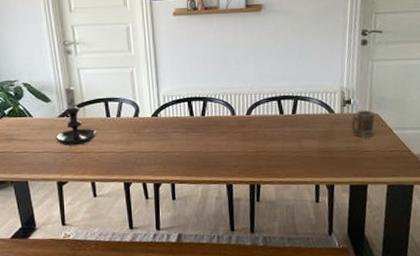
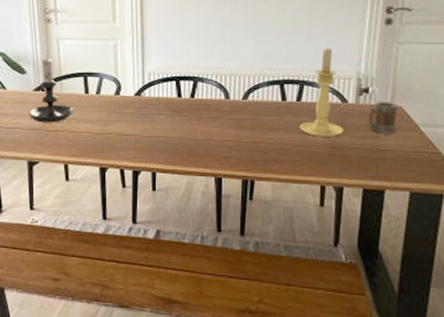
candle holder: none [295,67,332,144] -> present [299,48,343,137]

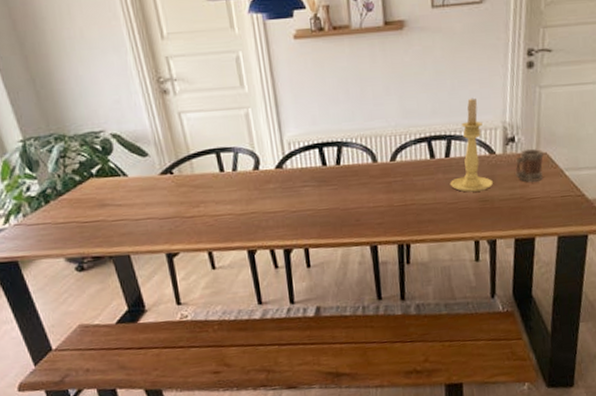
candle holder: present [28,55,74,123] -> none [158,132,210,210]

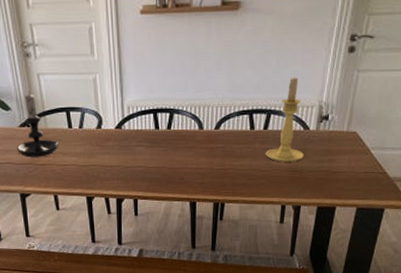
candle holder: none [158,132,210,210] -> present [16,91,59,158]
mug: present [515,148,544,183] -> none [325,127,353,158]

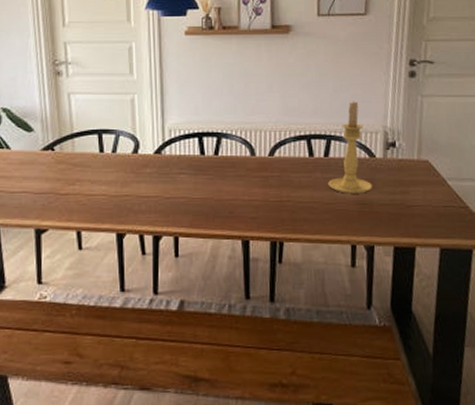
candle holder: present [16,91,59,158] -> none [36,111,87,186]

